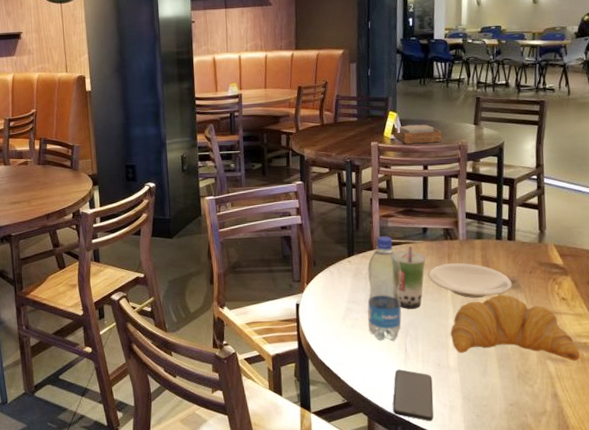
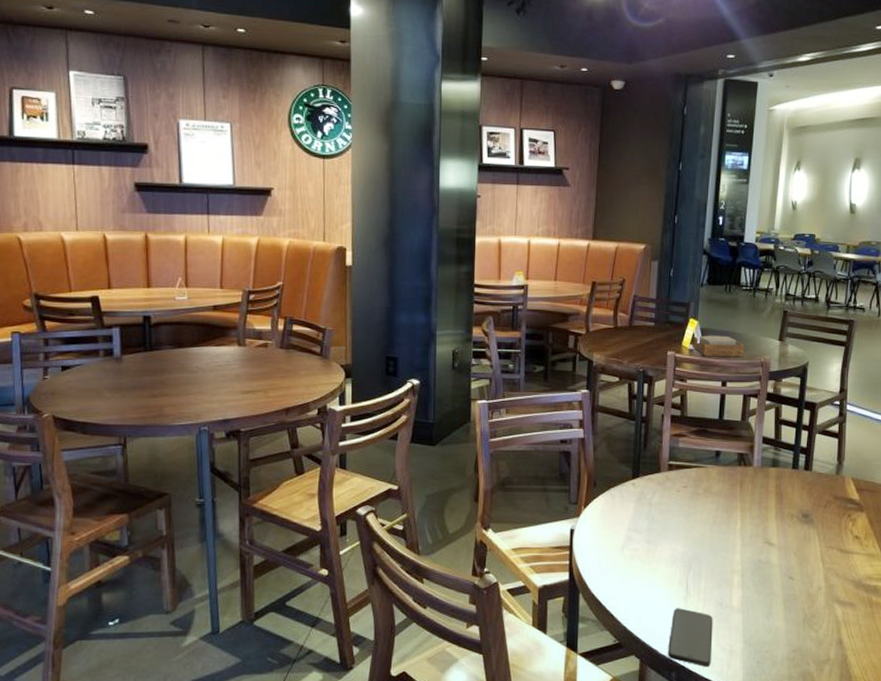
bottle: present [367,236,402,341] -> none [648,457,689,575]
beverage cup: present [394,247,427,309] -> none [683,471,718,541]
saucer: present [428,262,512,298] -> none [717,491,805,531]
croissant: present [450,294,581,361] -> none [736,529,869,605]

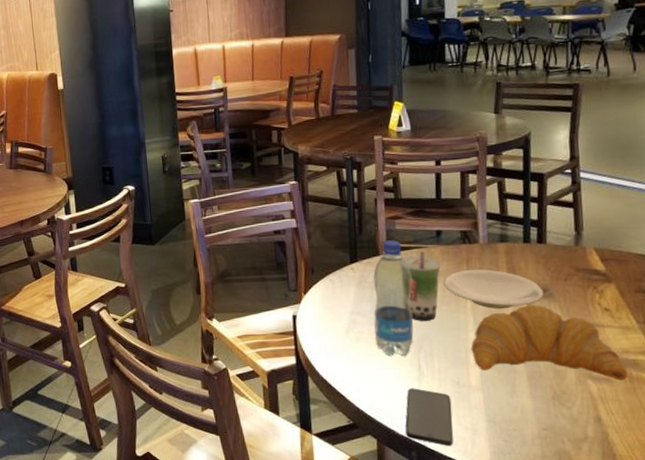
bottle: none [648,457,689,575] -> present [373,240,414,356]
beverage cup: none [683,471,718,541] -> present [404,252,442,321]
napkin holder: present [691,335,744,358] -> none [398,114,456,138]
saucer: none [717,491,805,531] -> present [443,269,544,309]
croissant: none [736,529,869,605] -> present [470,304,629,380]

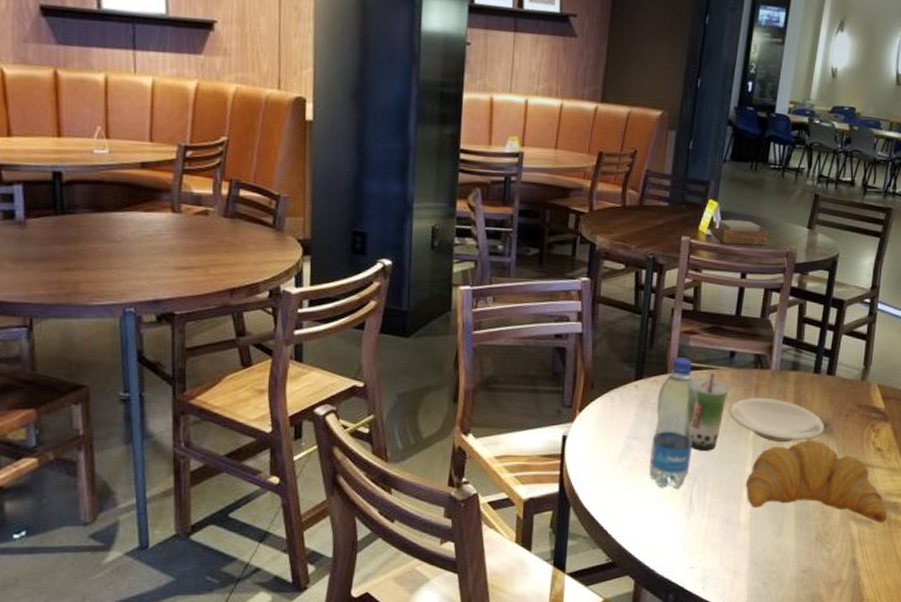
napkin holder: none [398,114,456,138] -> present [709,219,768,246]
smartphone: present [405,388,453,446] -> none [666,524,718,588]

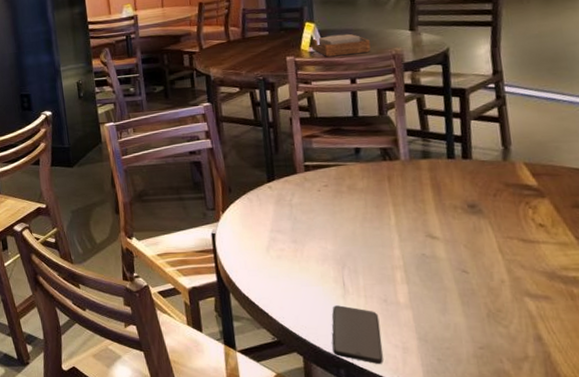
bottle: present [649,357,698,488] -> none [292,158,336,273]
smartphone: none [666,524,718,588] -> present [331,305,383,364]
beverage cup: present [690,373,730,451] -> none [322,169,363,239]
saucer: present [729,397,825,442] -> none [364,186,473,225]
croissant: present [745,440,888,523] -> none [397,221,569,298]

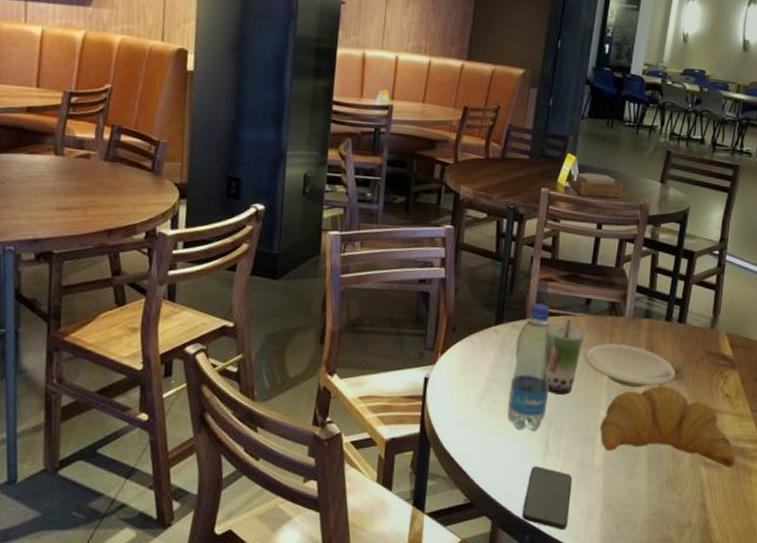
bottle: none [292,158,336,273] -> present [507,303,555,431]
beverage cup: none [322,169,363,239] -> present [547,320,586,395]
saucer: none [364,186,473,225] -> present [584,343,676,387]
croissant: none [397,221,569,298] -> present [599,385,736,468]

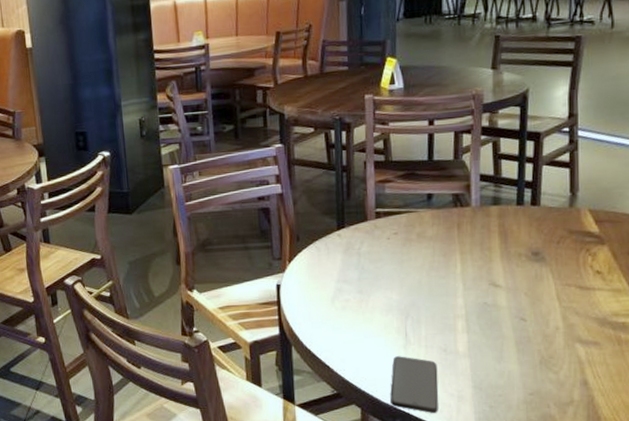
bottle: present [507,303,555,431] -> none [360,204,401,324]
beverage cup: present [547,320,586,395] -> none [393,216,432,288]
napkin holder: present [567,172,623,199] -> none [390,71,451,96]
saucer: present [584,343,676,387] -> none [433,233,536,274]
croissant: present [599,385,736,468] -> none [459,269,617,344]

